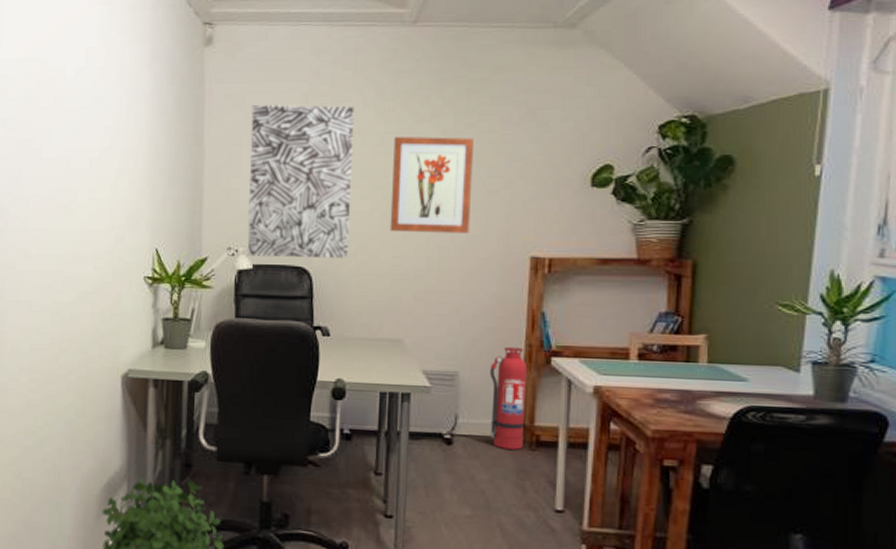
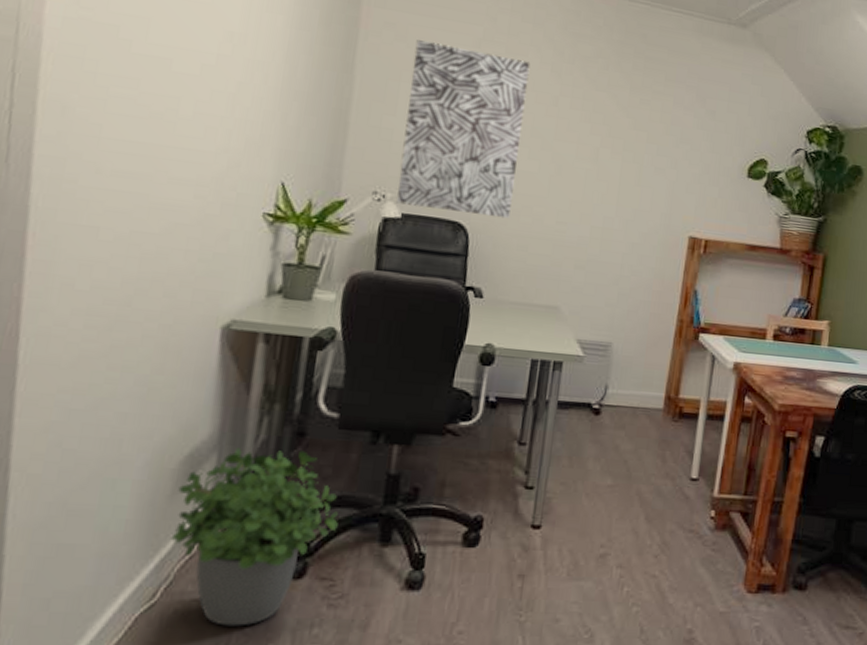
wall art: present [390,137,474,233] -> none [556,101,646,207]
fire extinguisher: present [489,346,528,450] -> none [638,320,678,421]

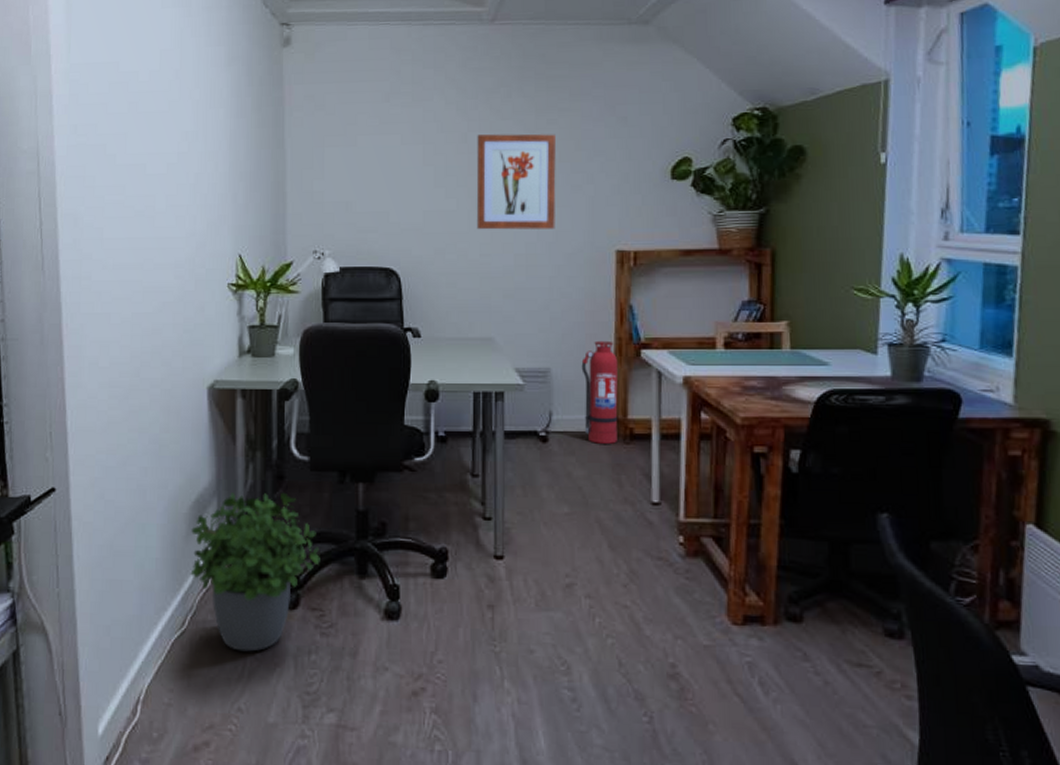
wall art: present [397,40,531,219] -> none [332,104,437,260]
wall art: none [556,101,646,207] -> present [476,134,556,230]
fire extinguisher: none [638,320,678,421] -> present [581,340,619,444]

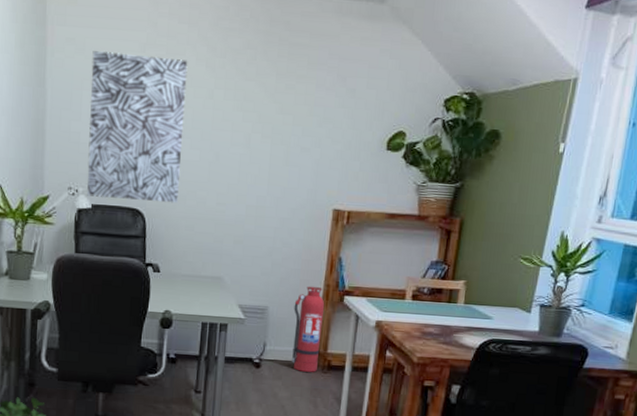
wall art: none [332,104,437,260] -> present [87,50,188,204]
wall art: present [476,134,556,230] -> none [215,92,292,186]

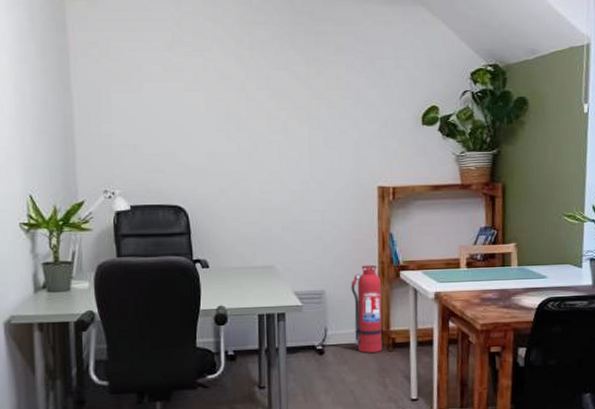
wall art: present [87,50,188,204] -> none [117,52,220,198]

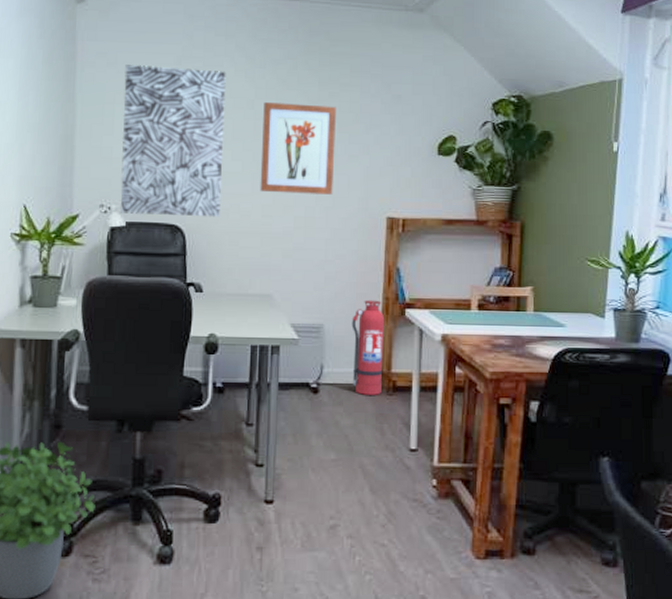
wall art: none [117,52,220,198] -> present [121,64,226,218]
wall art: none [254,83,326,170] -> present [260,102,336,195]

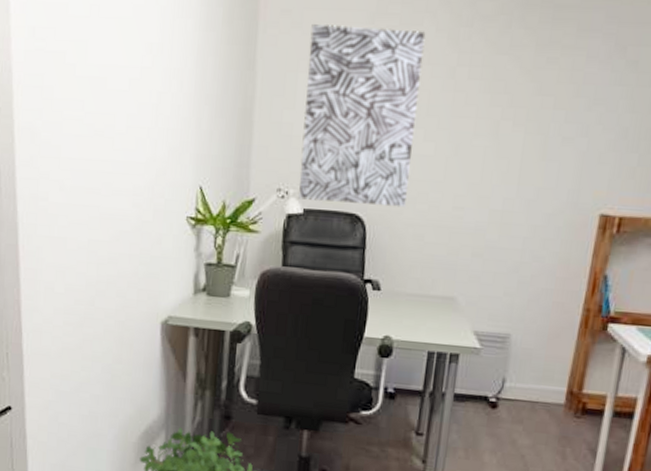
wall art: present [260,102,336,195] -> none [453,70,554,185]
fire extinguisher: present [352,300,385,395] -> none [537,310,583,416]

